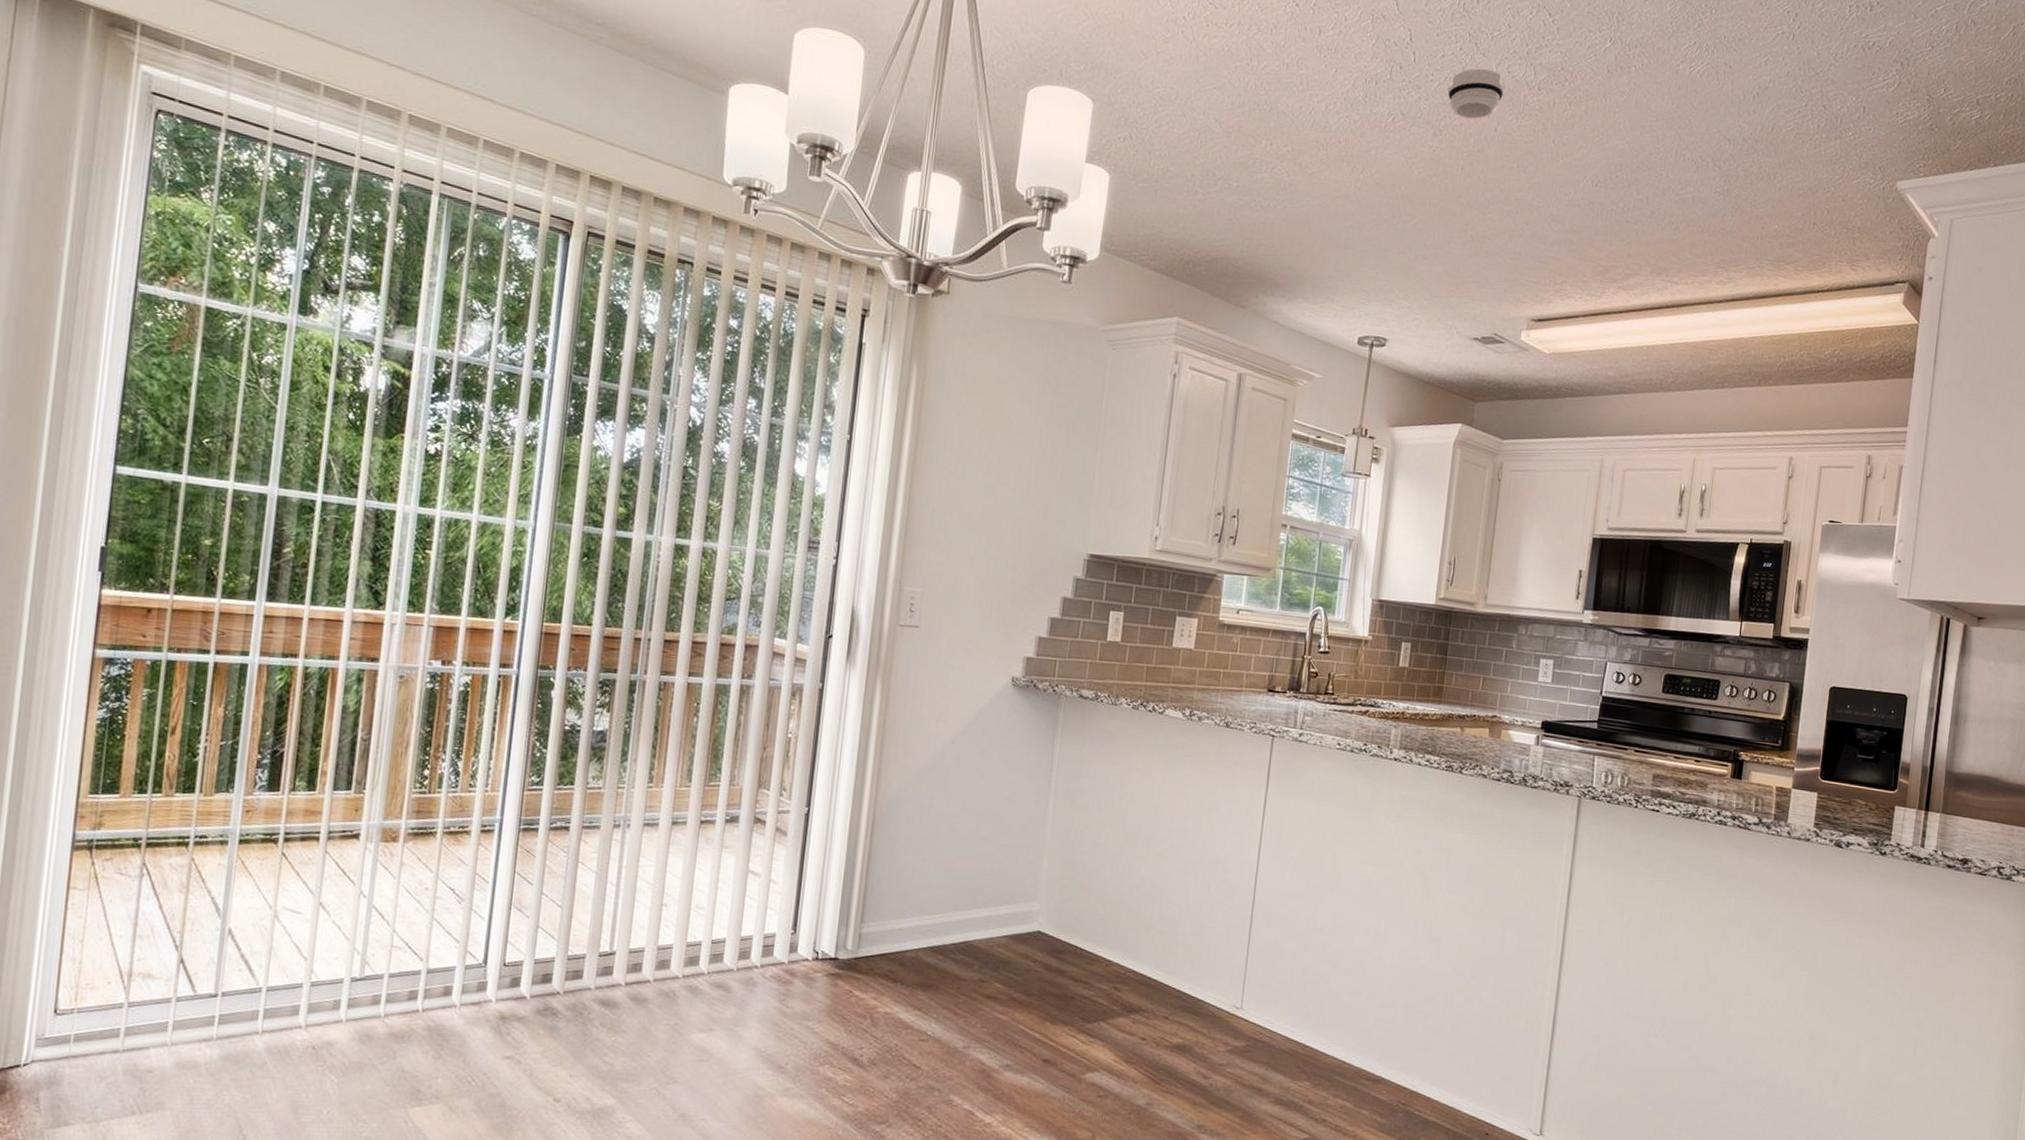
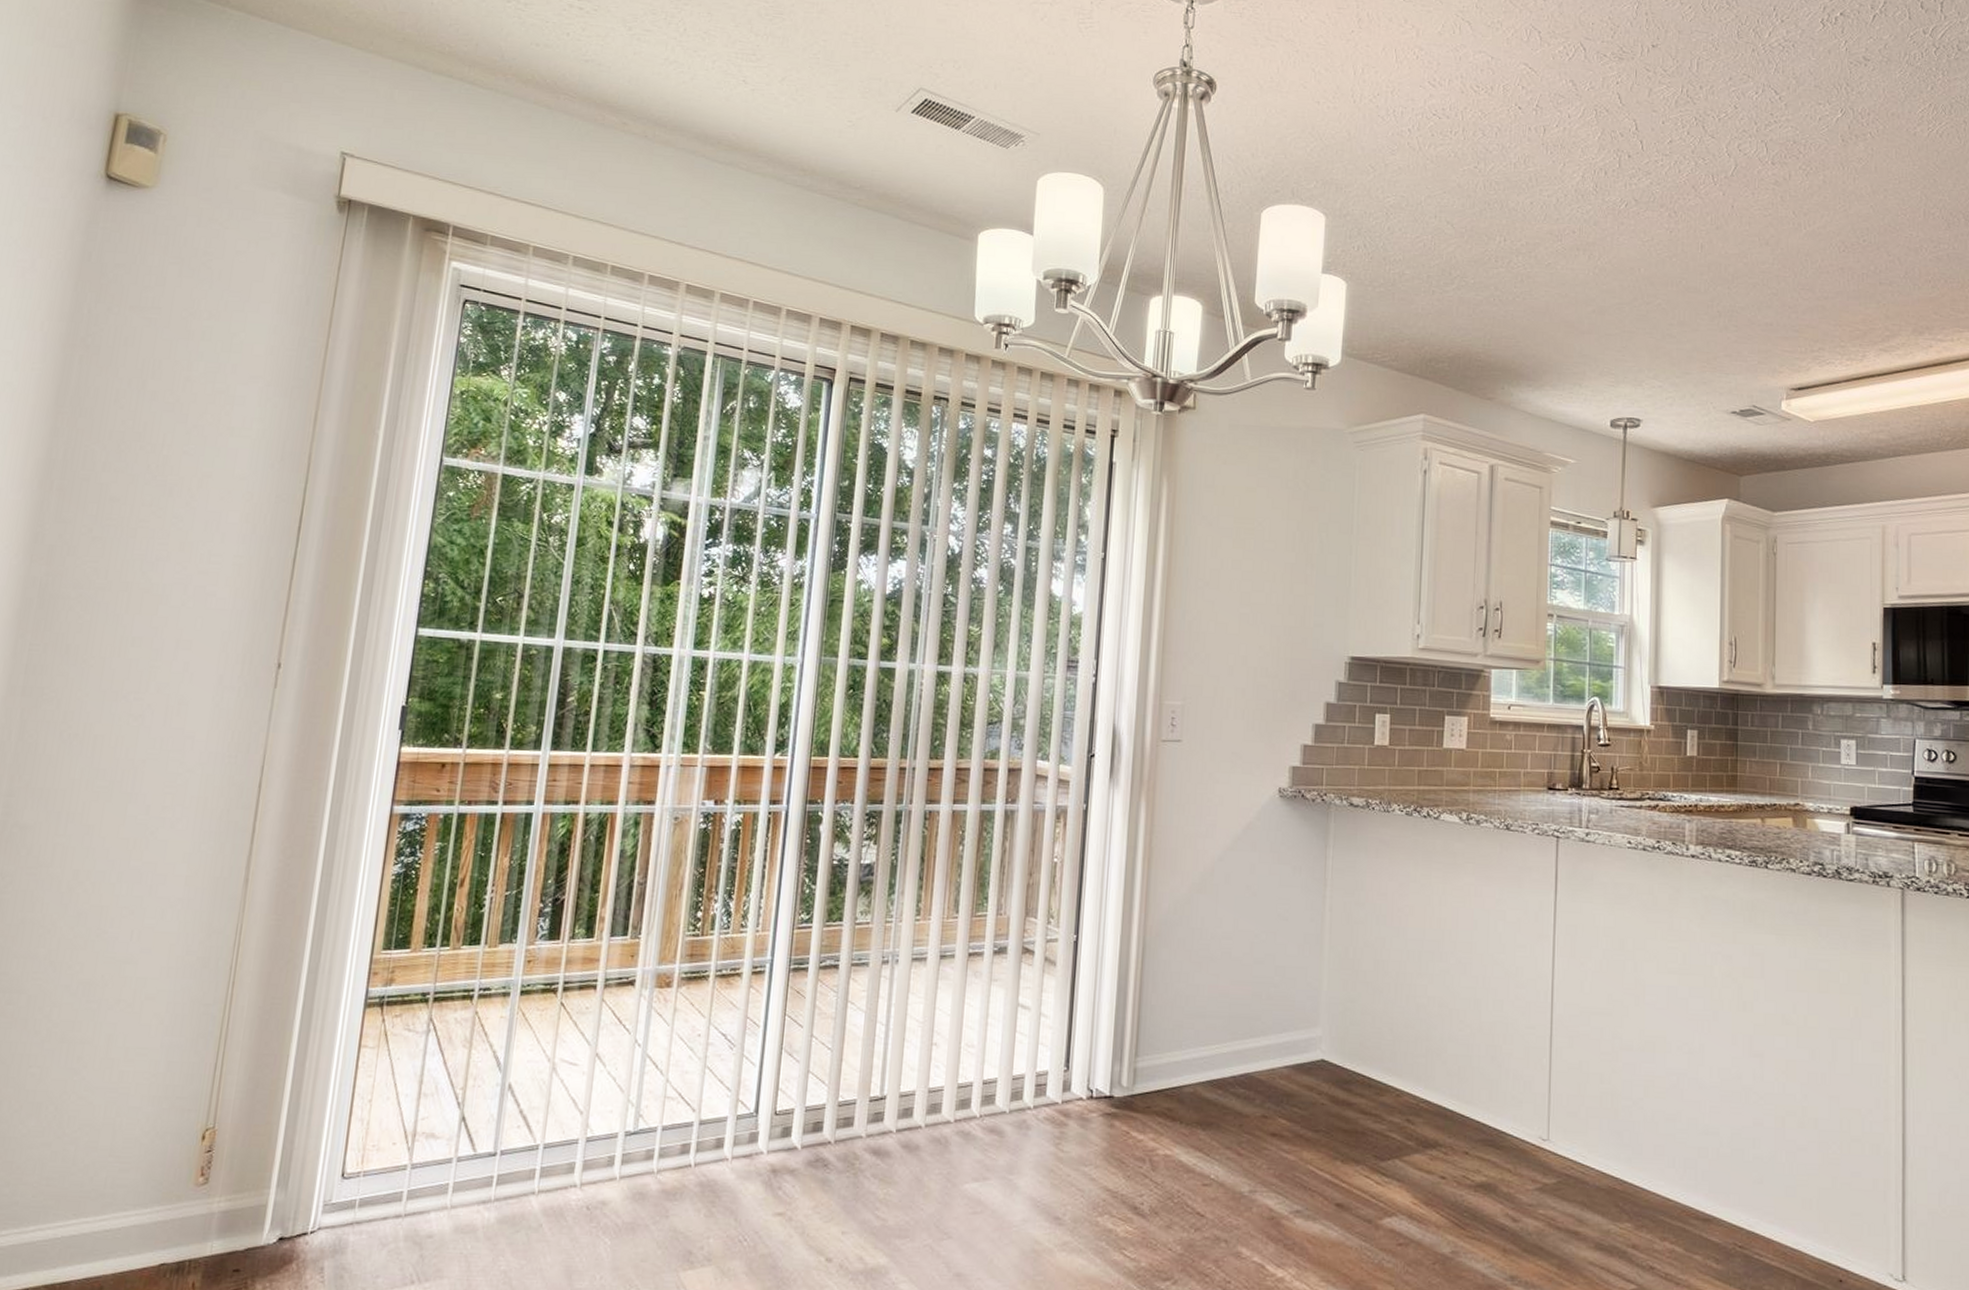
smoke detector: present [1448,68,1505,119] -> none [1680,150,1738,198]

